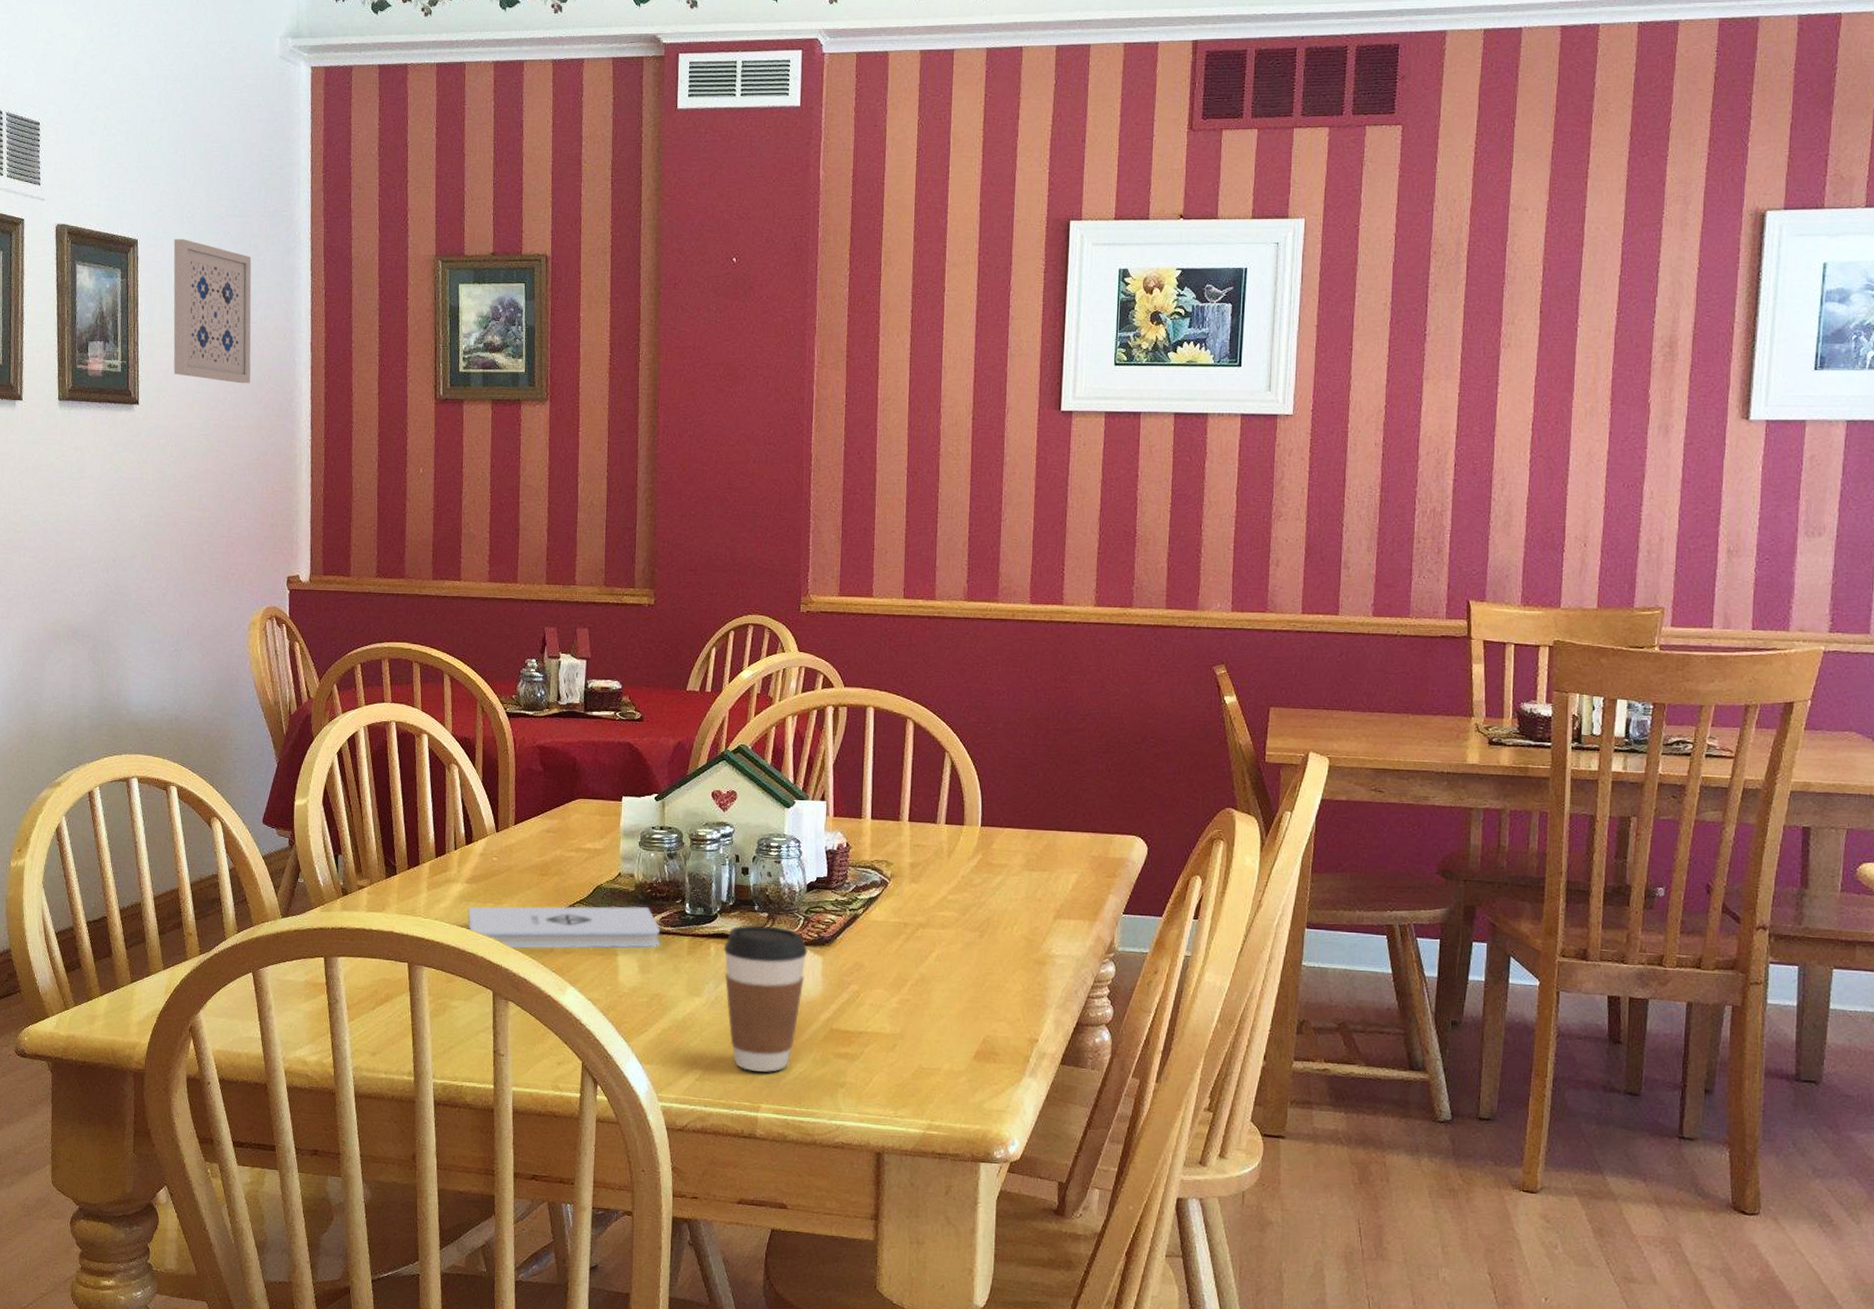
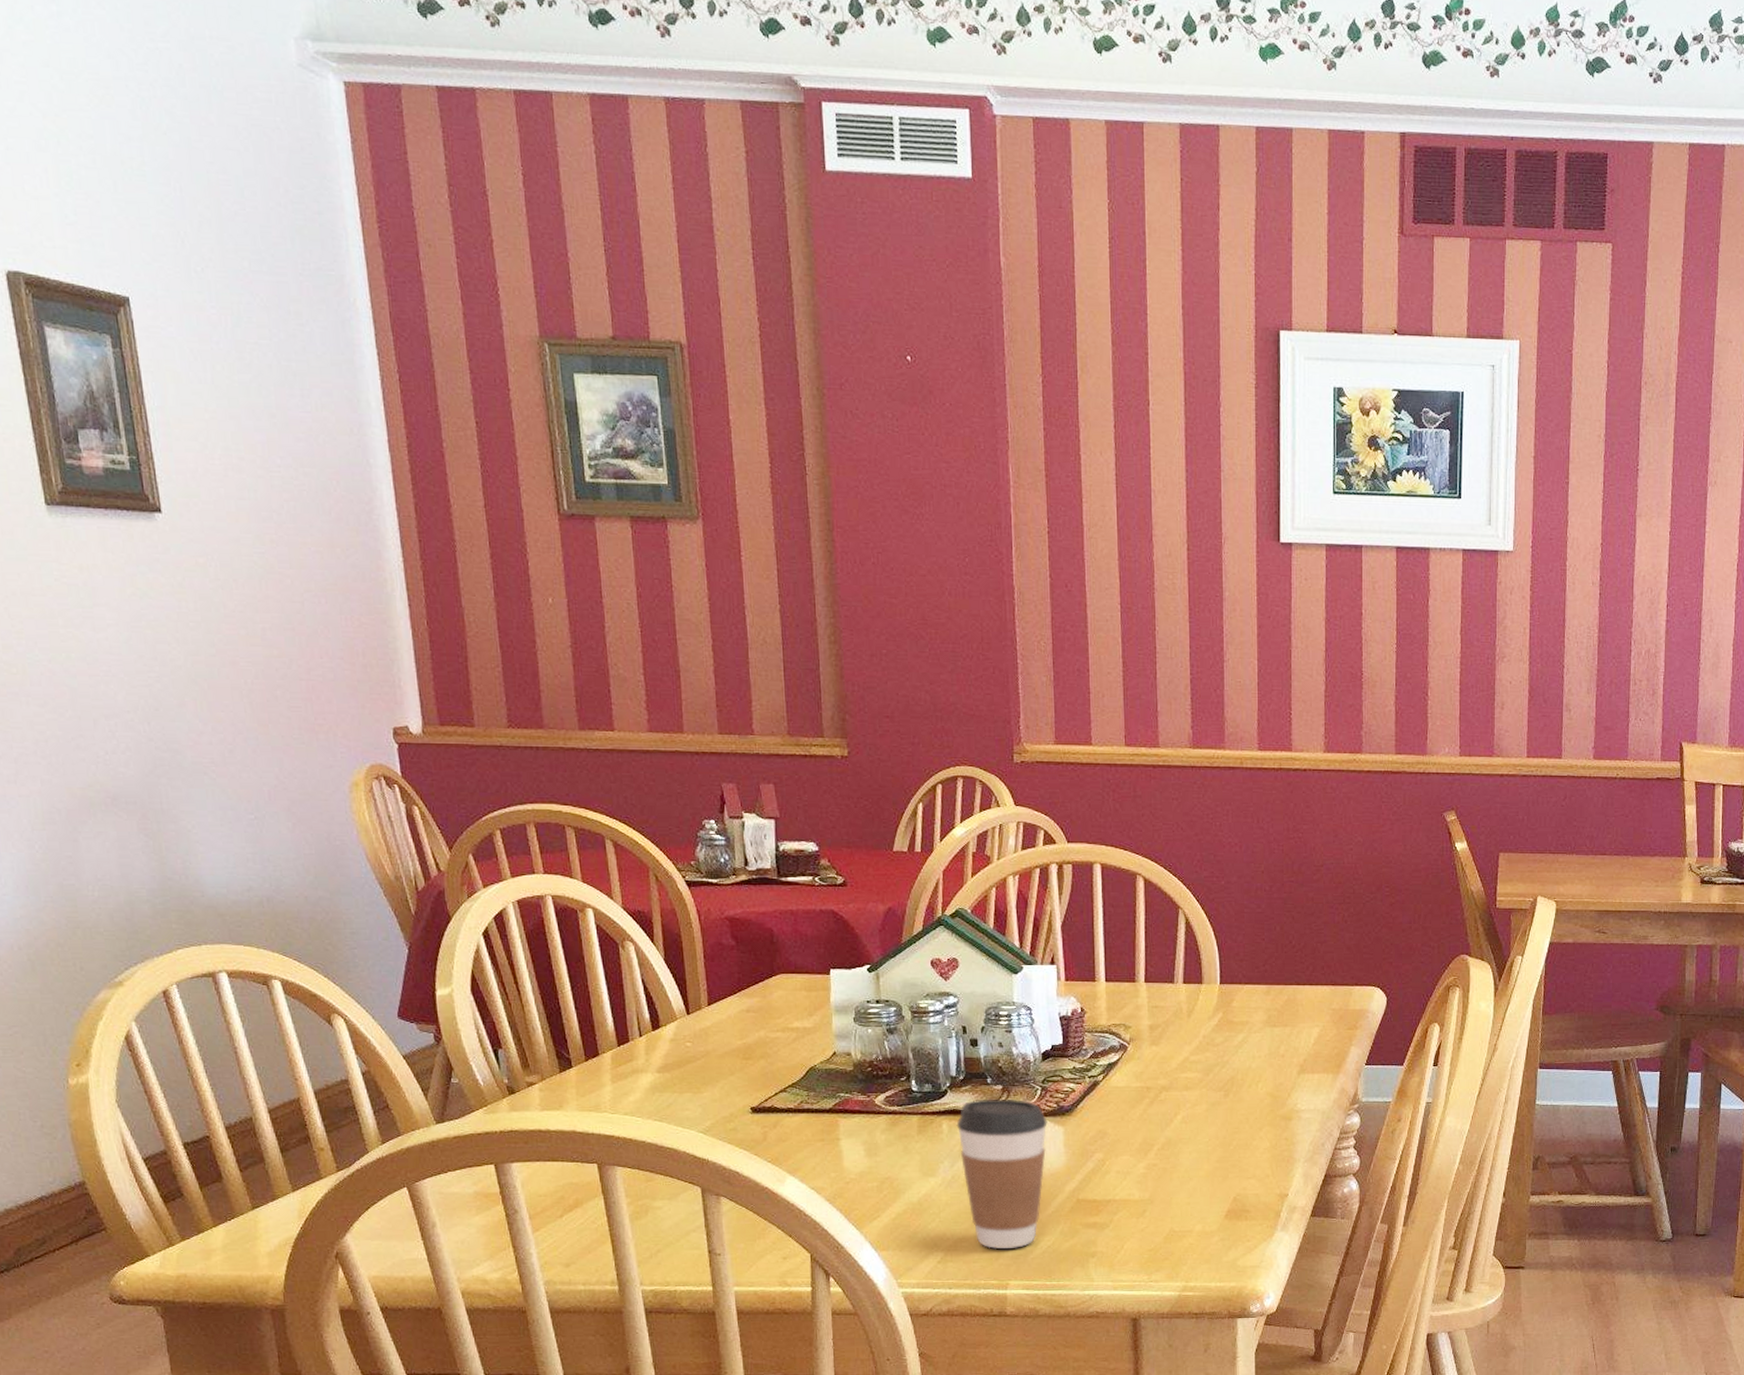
wall art: present [173,239,252,384] -> none [181,299,313,490]
notepad: present [468,906,661,949] -> none [662,1086,887,1140]

